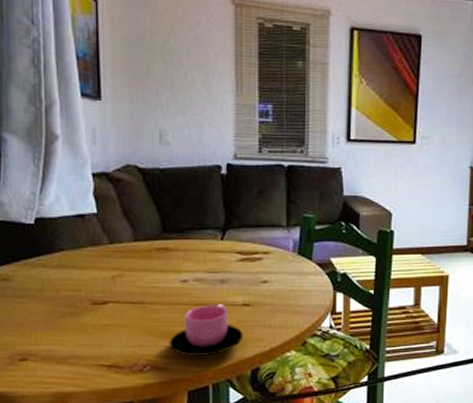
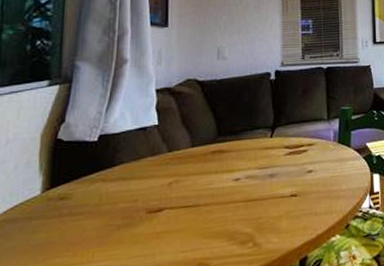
cup: present [169,303,243,356] -> none [221,196,292,254]

